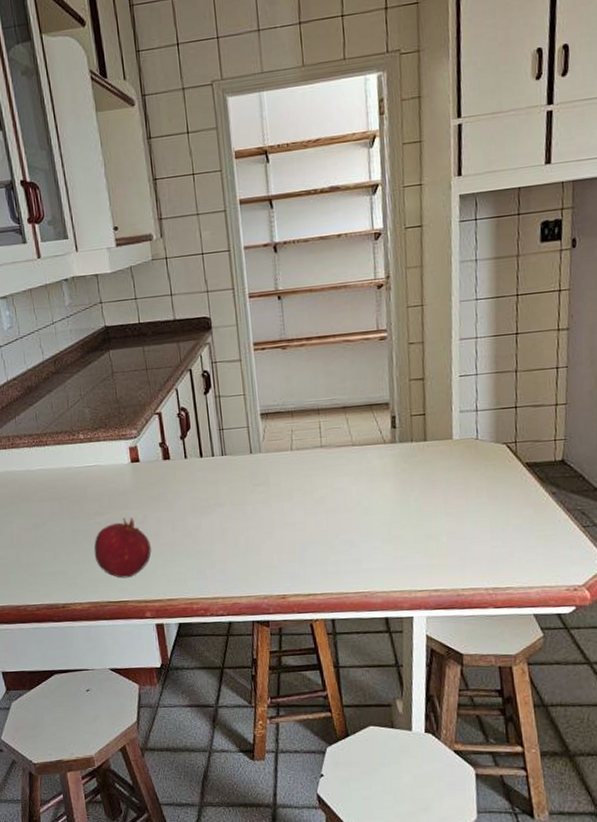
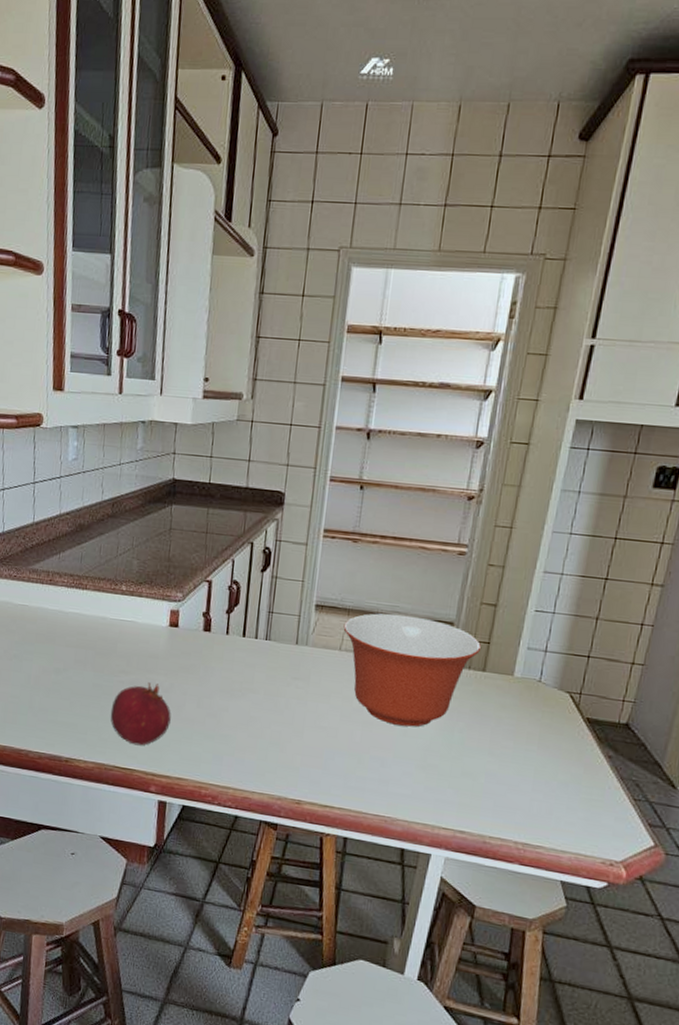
mixing bowl: none [290,404,419,507] -> present [343,613,482,727]

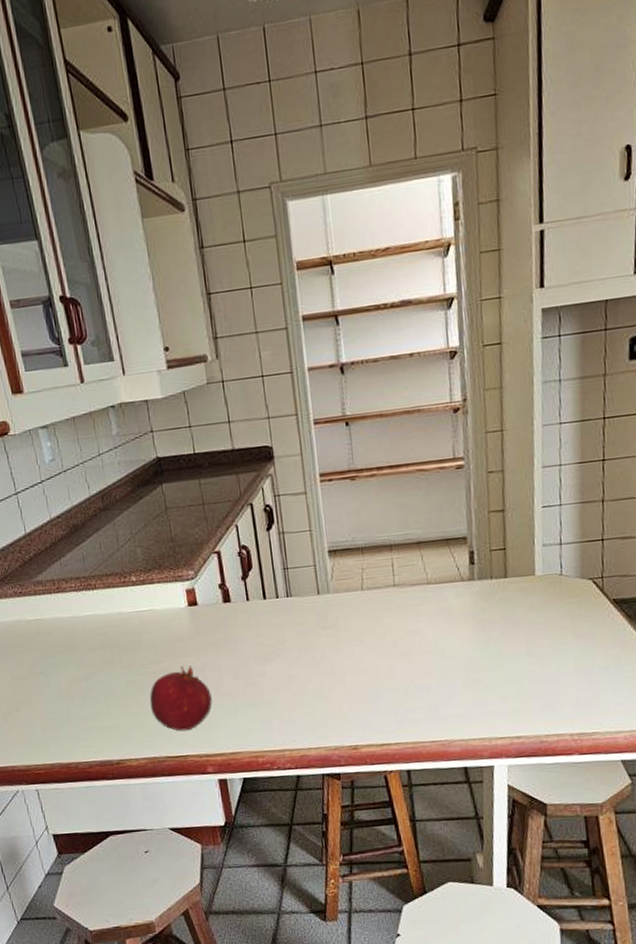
mixing bowl: present [343,613,482,727] -> none [360,539,499,650]

